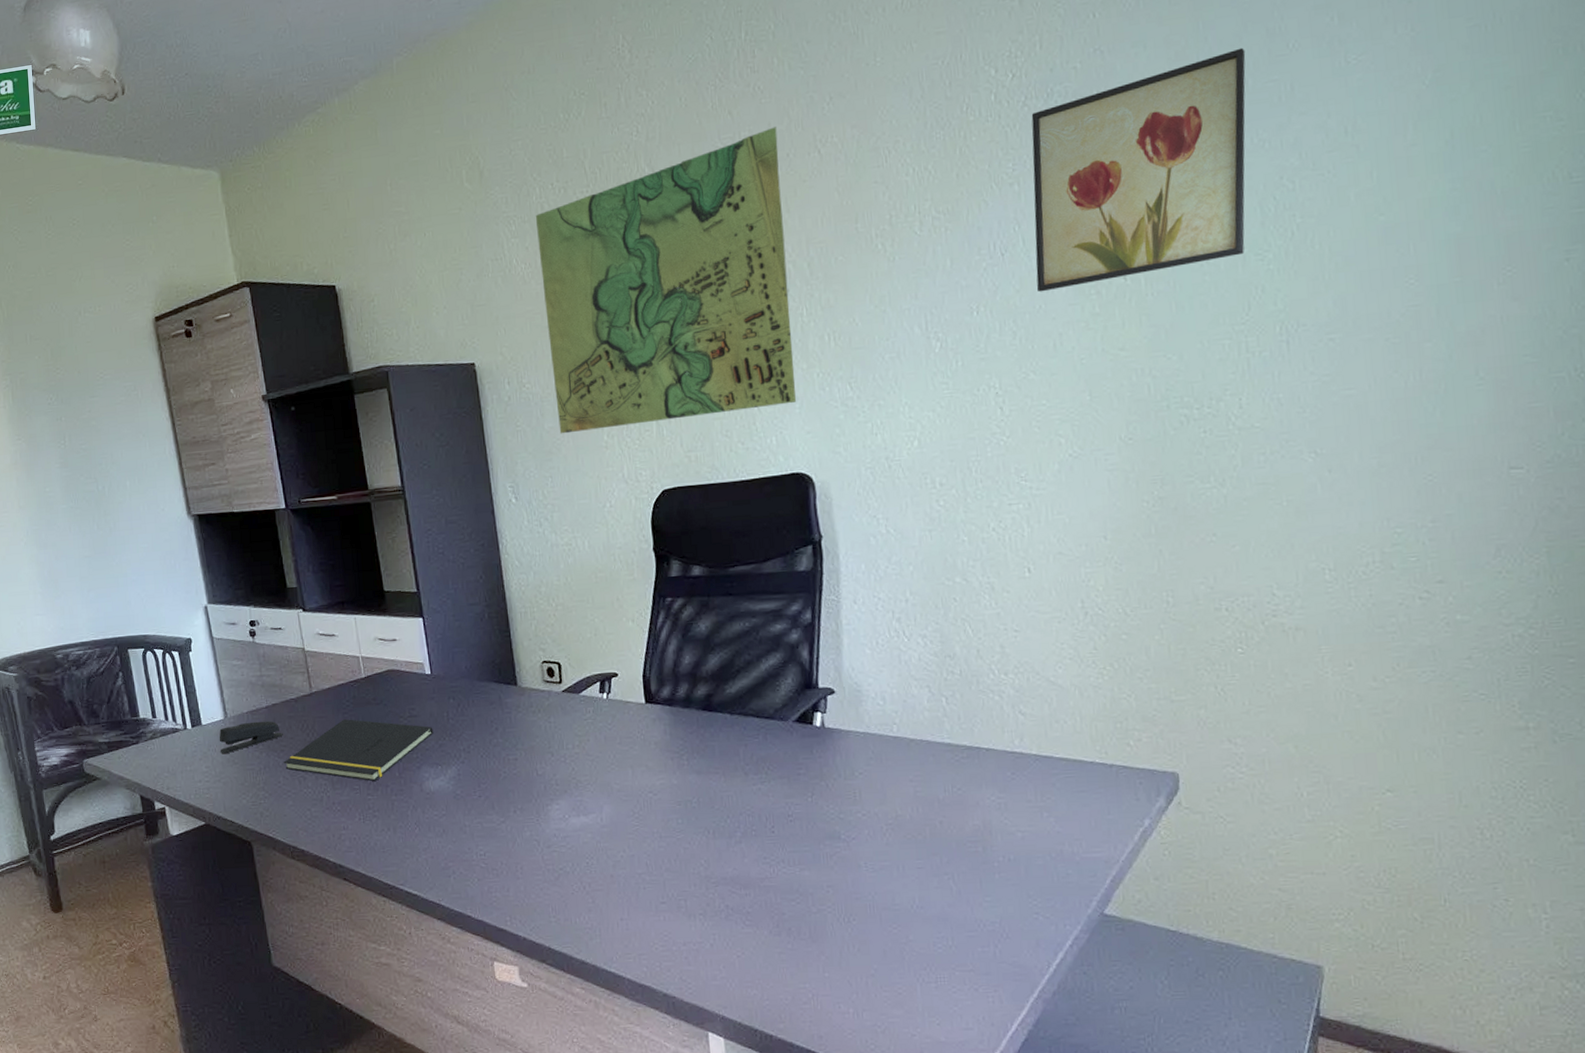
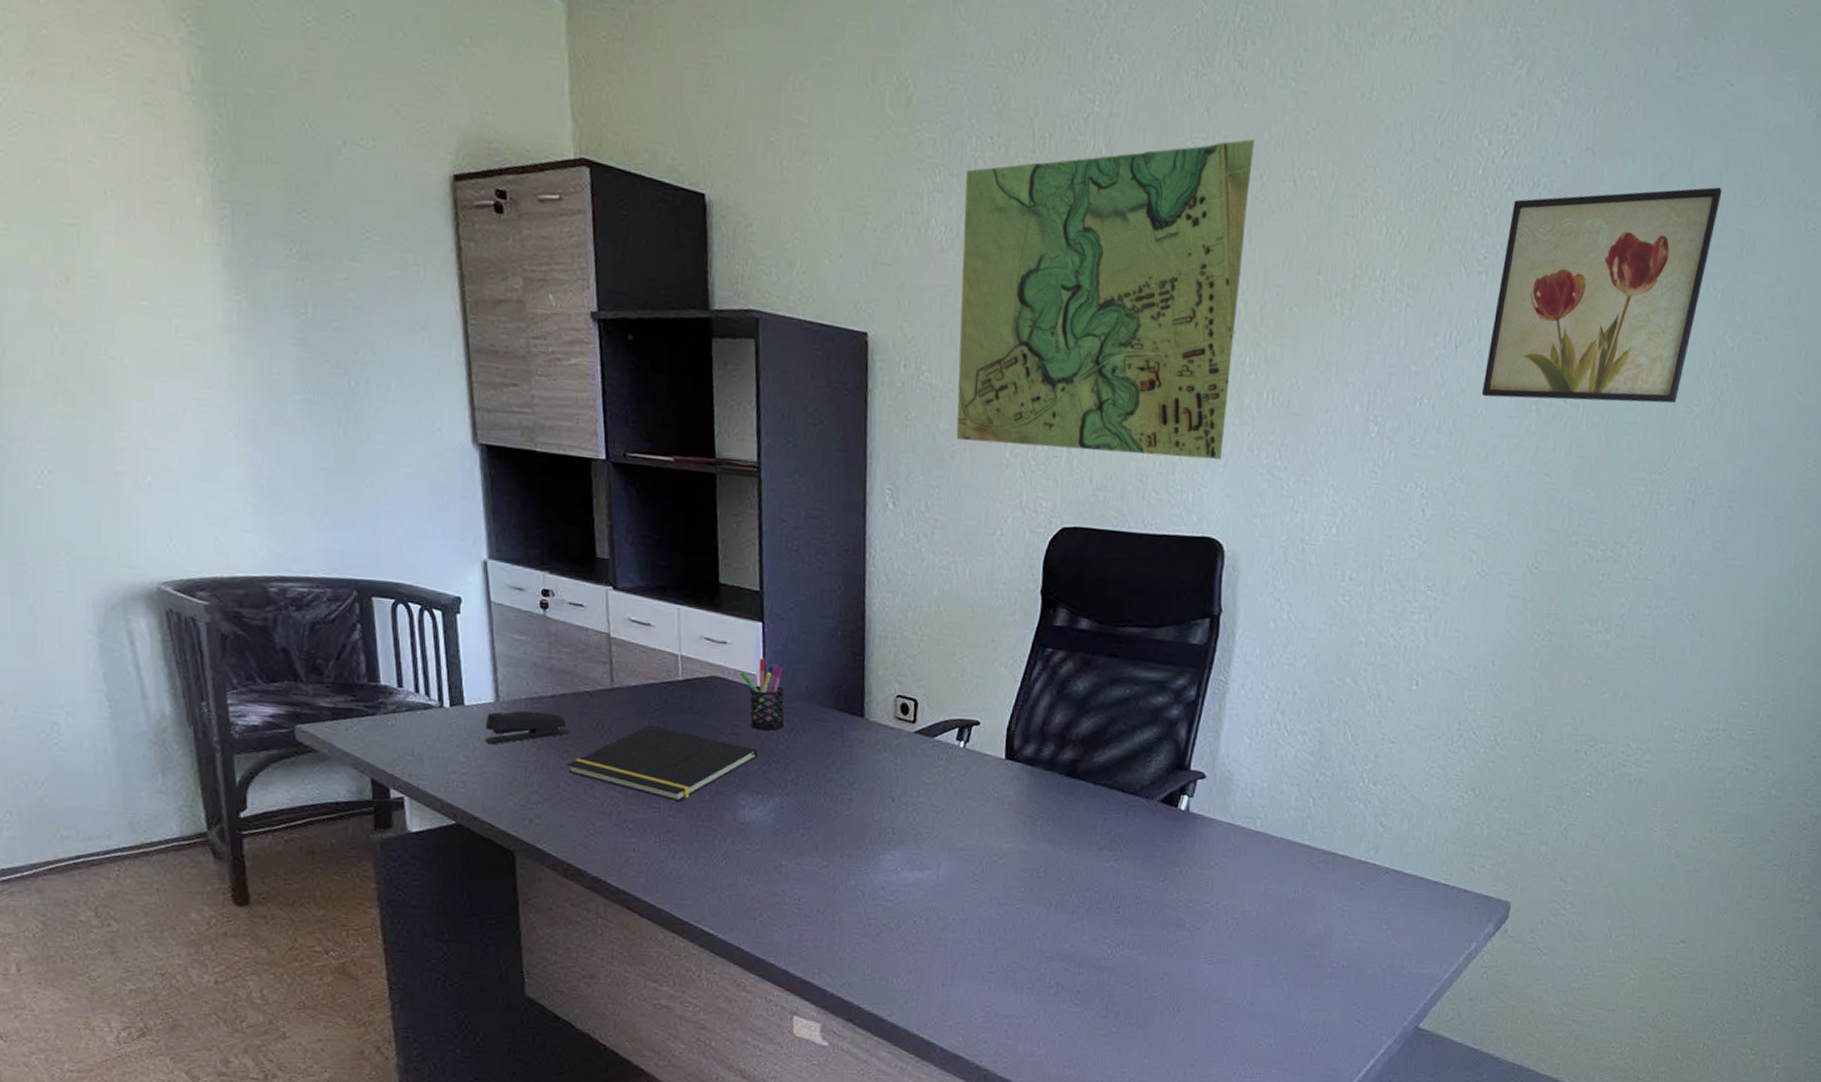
pen holder: none [411,648,452,710] -> present [741,658,784,731]

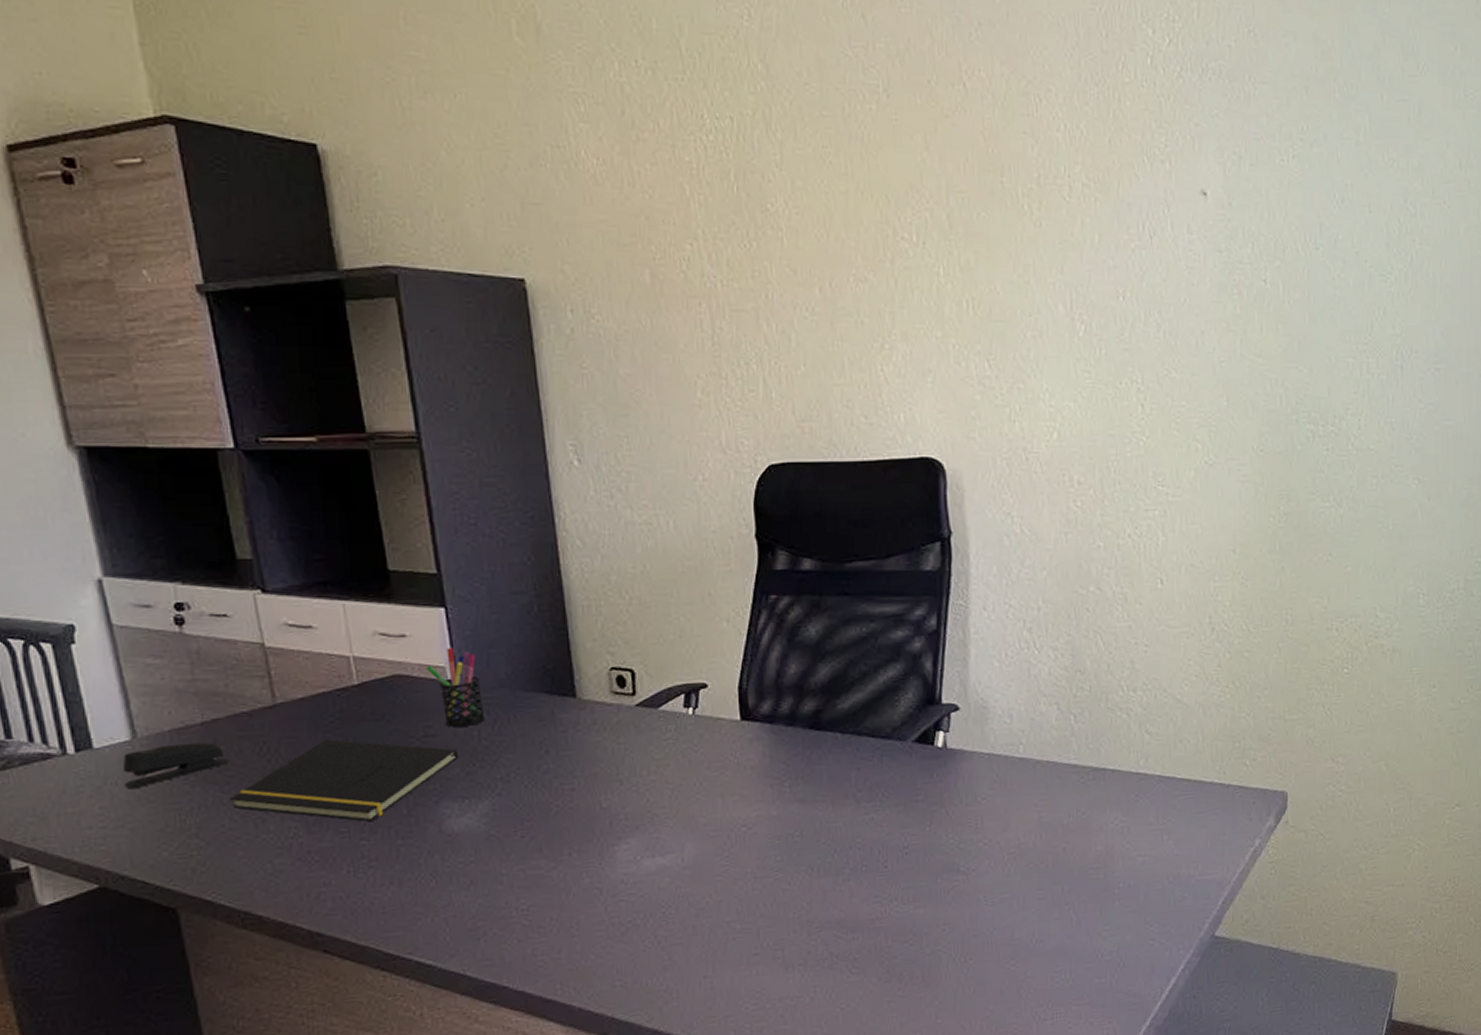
map: present [956,139,1255,460] -> none [612,44,929,384]
wall art: present [1481,187,1723,404] -> none [1182,59,1383,285]

